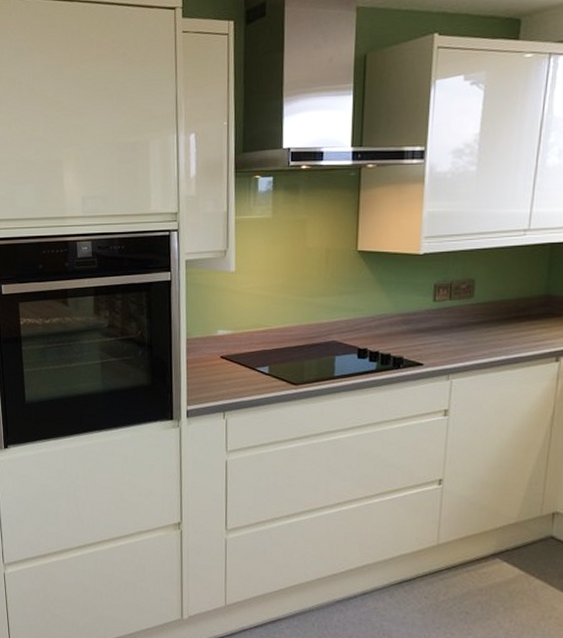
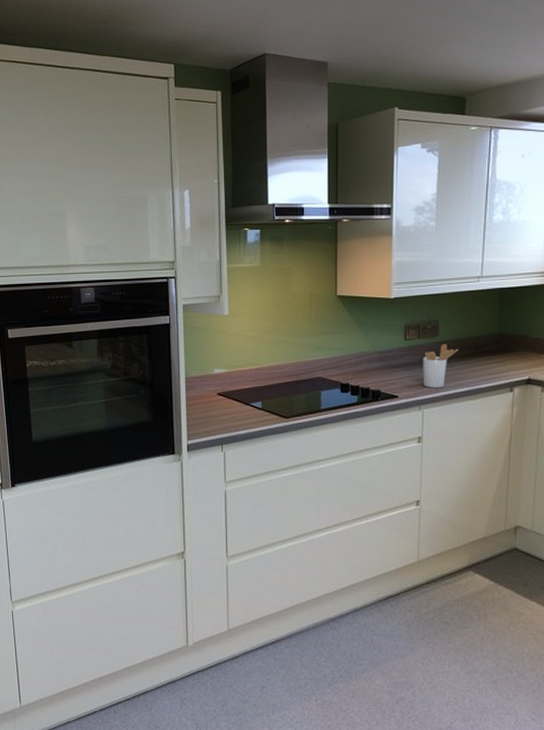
utensil holder: none [452,306,497,355] -> present [423,344,459,388]

